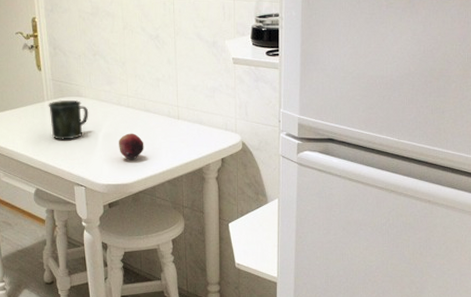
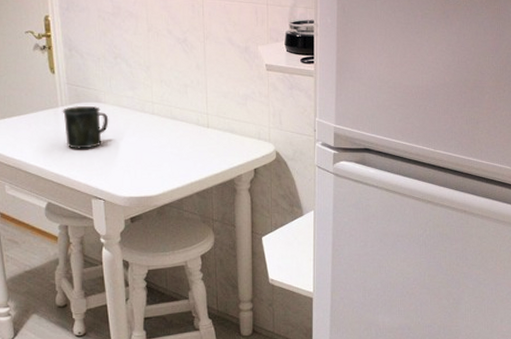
fruit: present [119,133,144,160] -> none [142,142,171,171]

